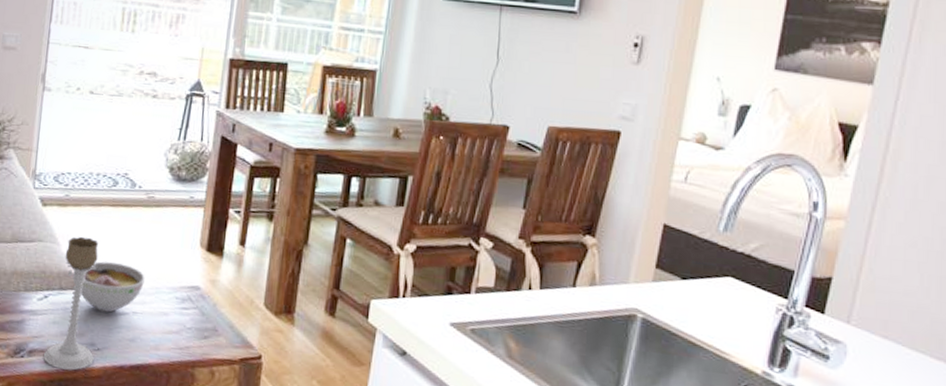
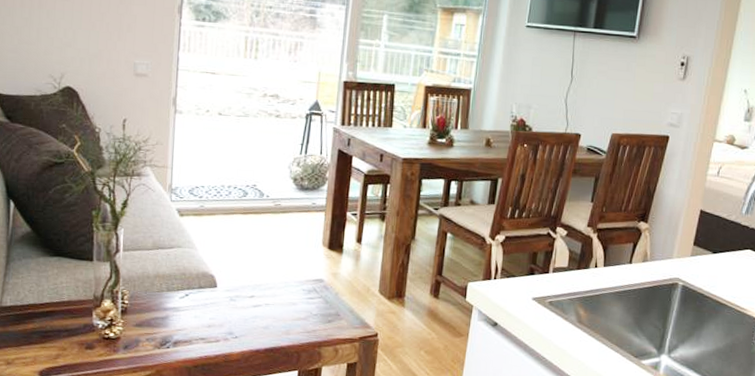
candle holder: present [43,236,98,371] -> none [187,241,233,356]
bowl: present [80,261,145,313] -> none [218,262,275,306]

